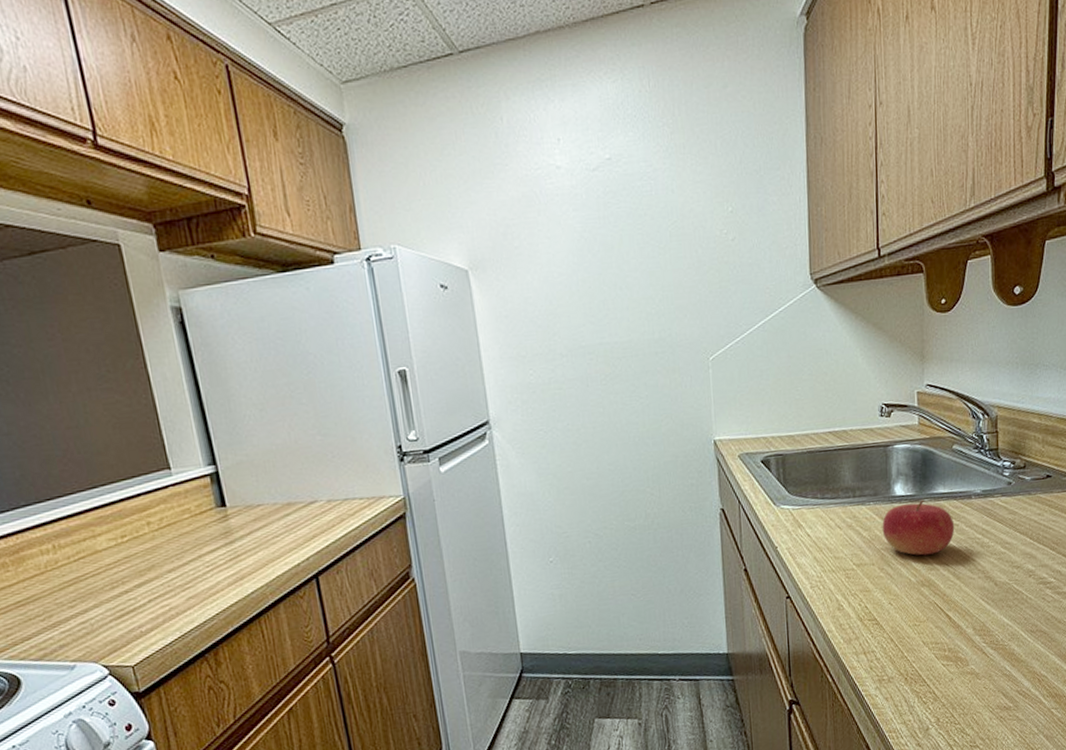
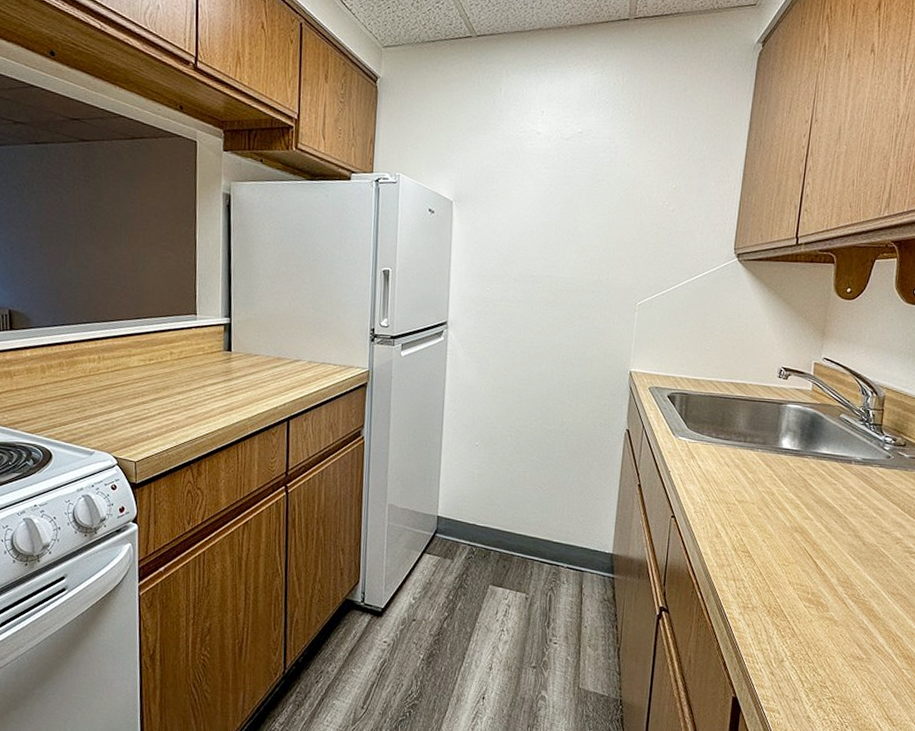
fruit: present [882,499,955,556] -> none [766,456,833,506]

